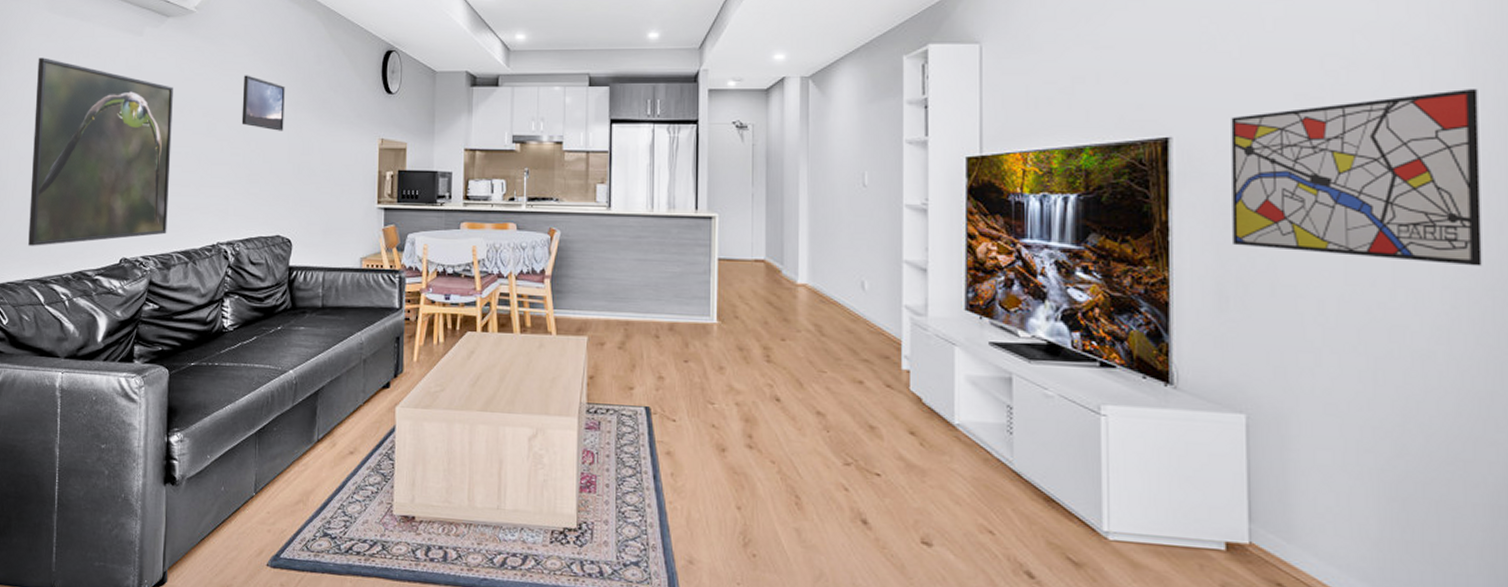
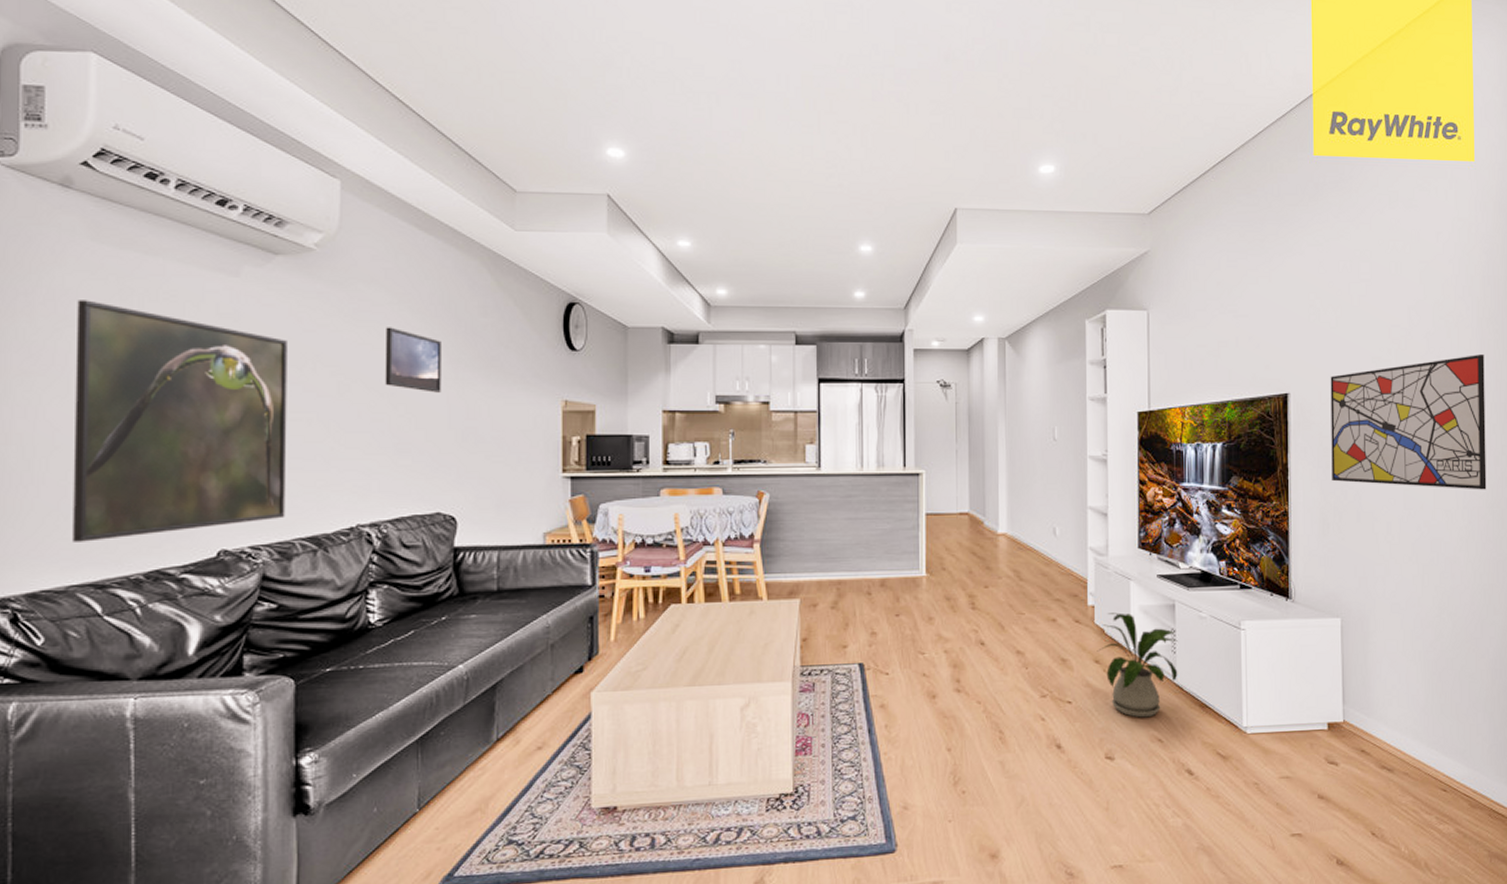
house plant: none [912,380,1015,504] -> present [1096,612,1178,718]

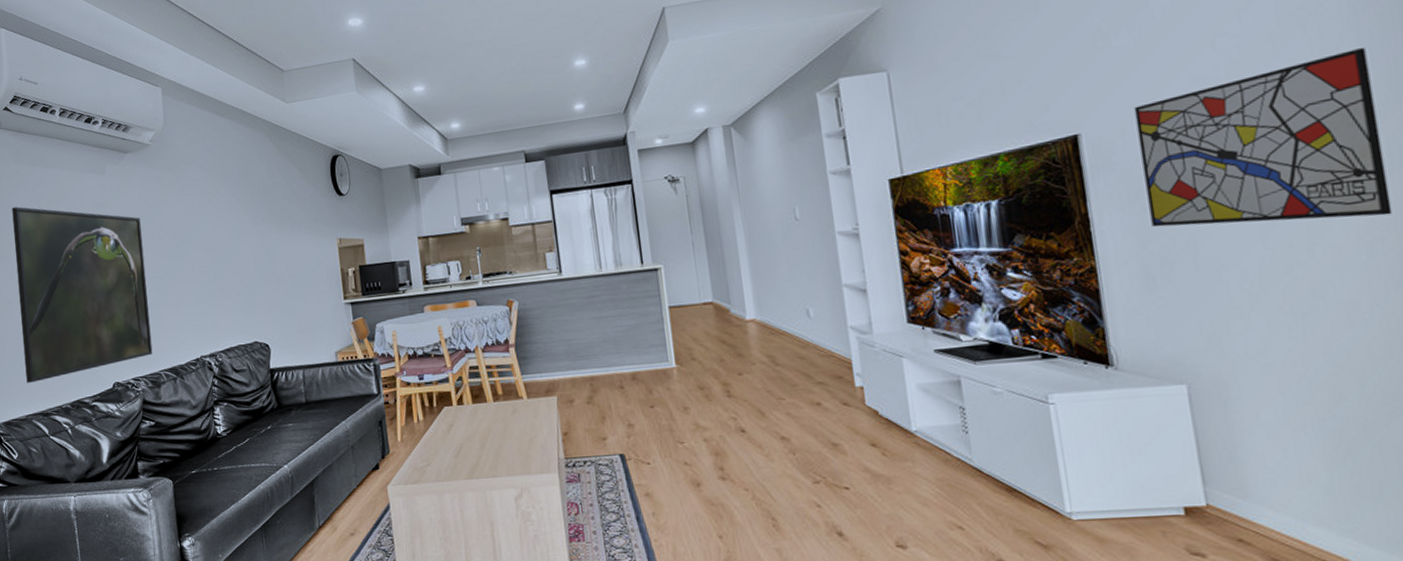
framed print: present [385,327,441,393] -> none [204,196,248,245]
house plant: present [1096,612,1178,718] -> none [871,392,974,504]

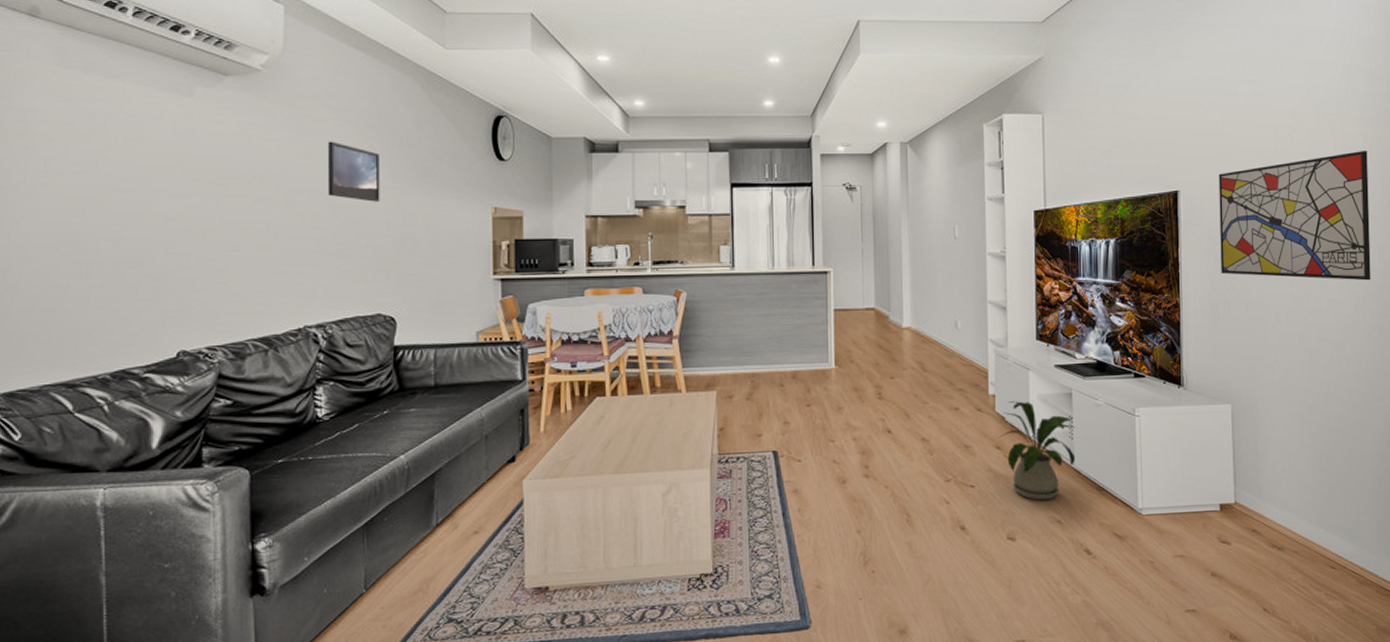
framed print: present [12,206,153,383] -> none [44,121,239,345]
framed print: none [204,196,248,245] -> present [327,141,380,202]
house plant: none [871,392,974,504] -> present [998,401,1076,501]

